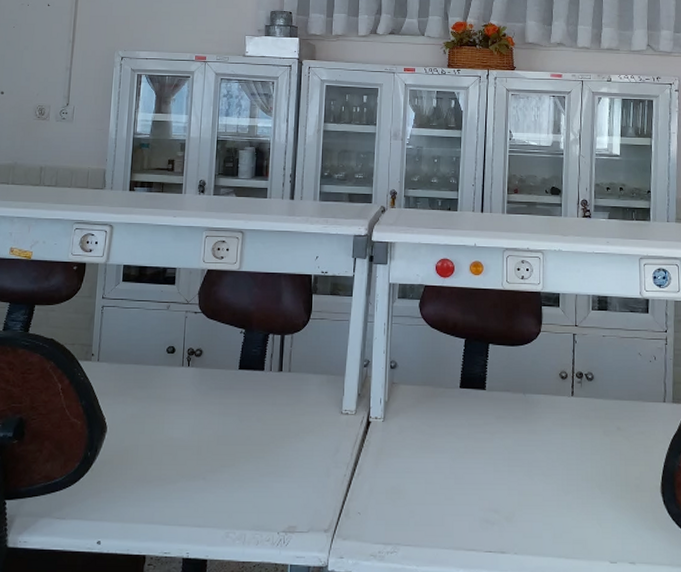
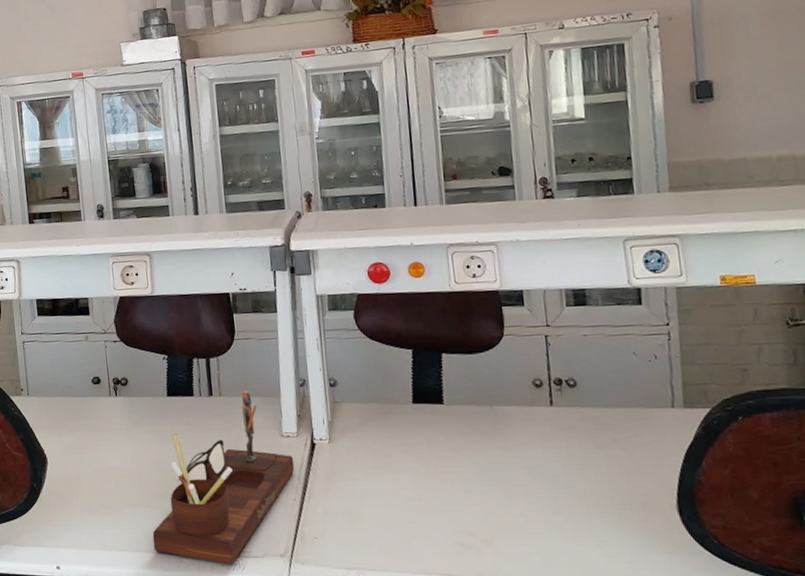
desk organizer: none [202,368,349,539] -> present [152,390,295,564]

